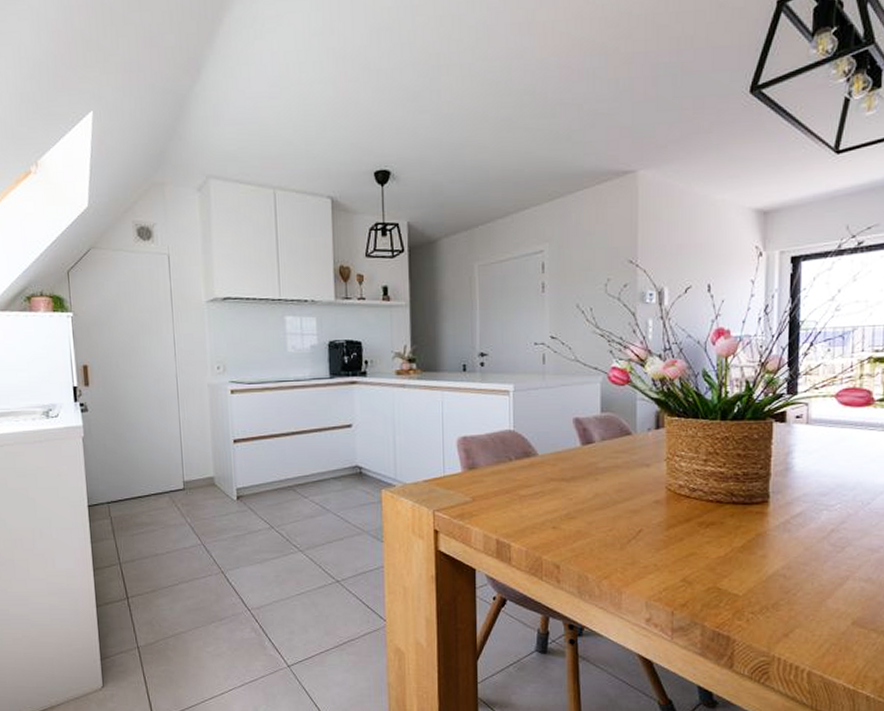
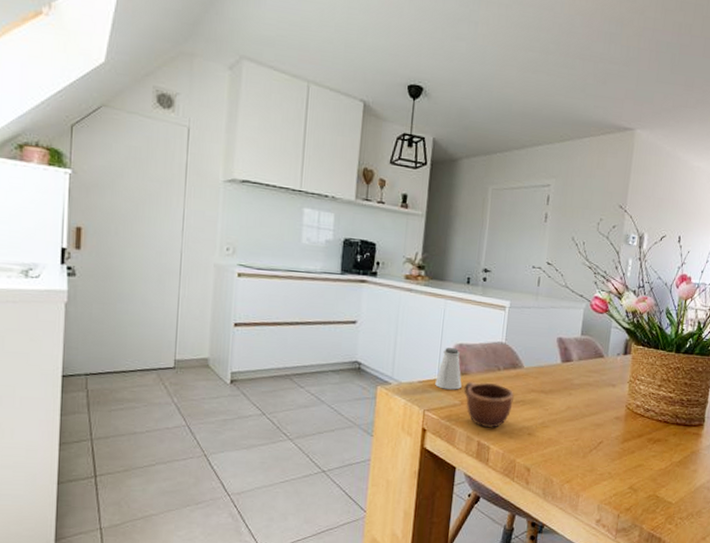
saltshaker: none [442,442,471,487] -> present [435,348,462,390]
mug: none [474,474,531,524] -> present [464,381,514,428]

